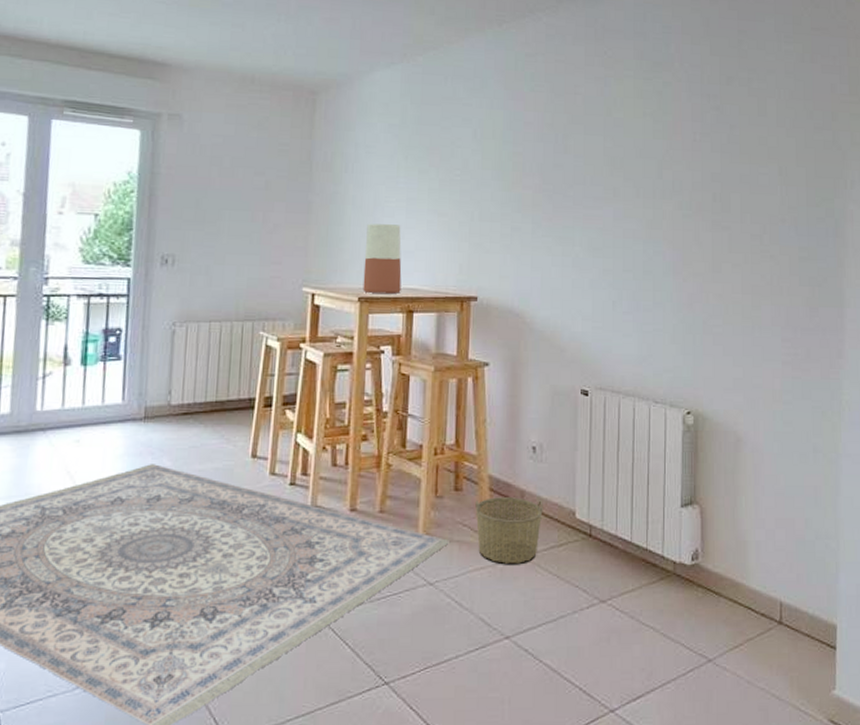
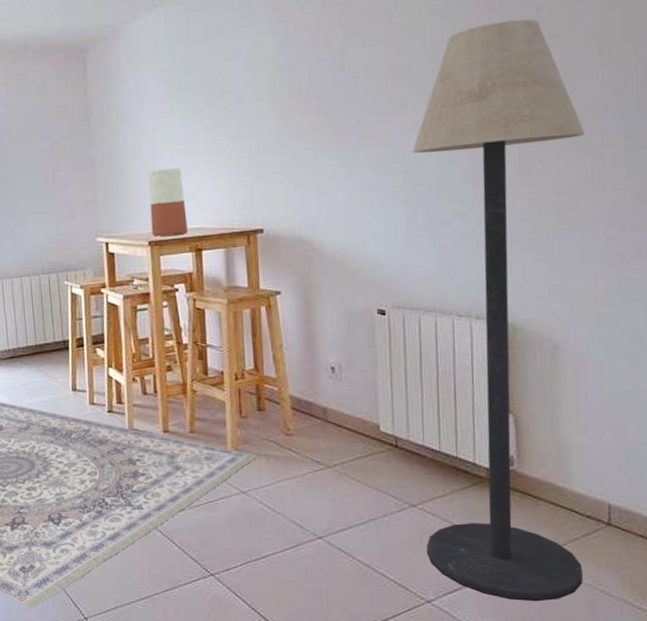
basket: present [475,497,543,565] -> none [279,414,347,475]
floor lamp: none [613,132,767,709] -> present [412,19,586,602]

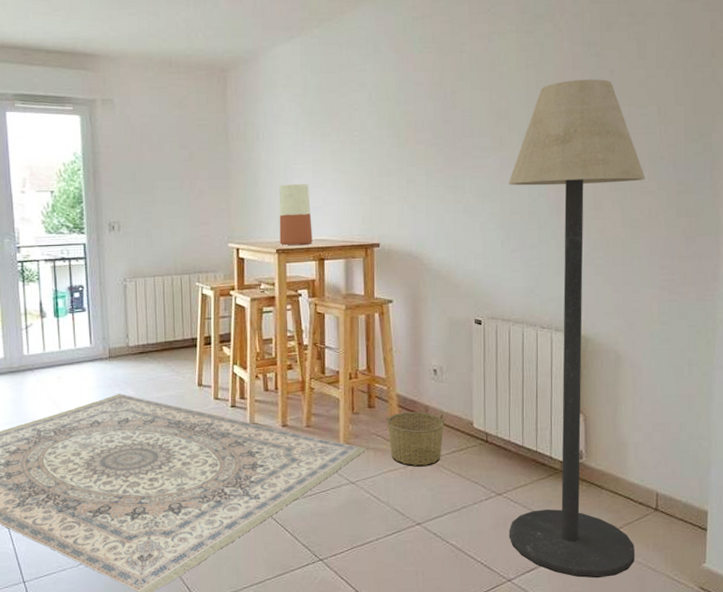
basket: none [279,414,347,475] -> present [387,412,445,467]

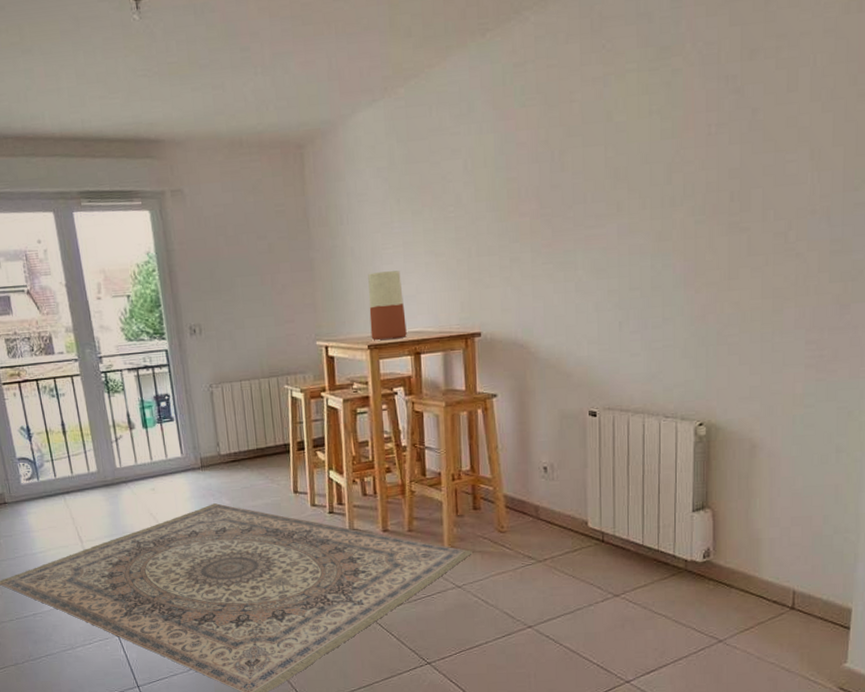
basket: present [387,412,445,467] -> none [493,512,557,569]
floor lamp: present [508,79,646,579] -> none [627,121,793,679]

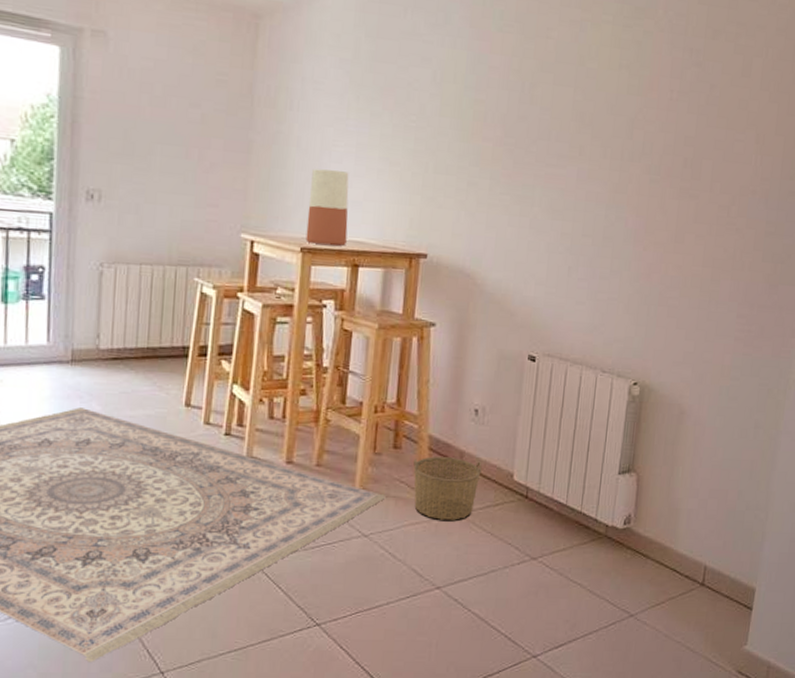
basket: none [493,512,557,569] -> present [413,456,482,522]

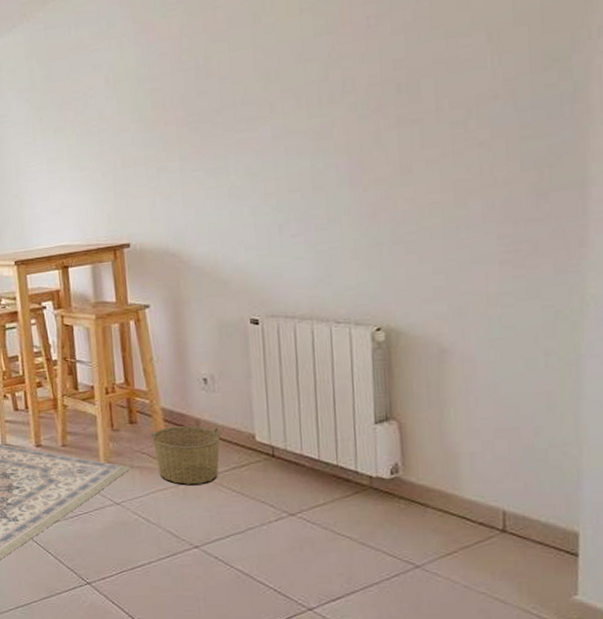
vase: present [305,168,349,246] -> none [12,187,54,257]

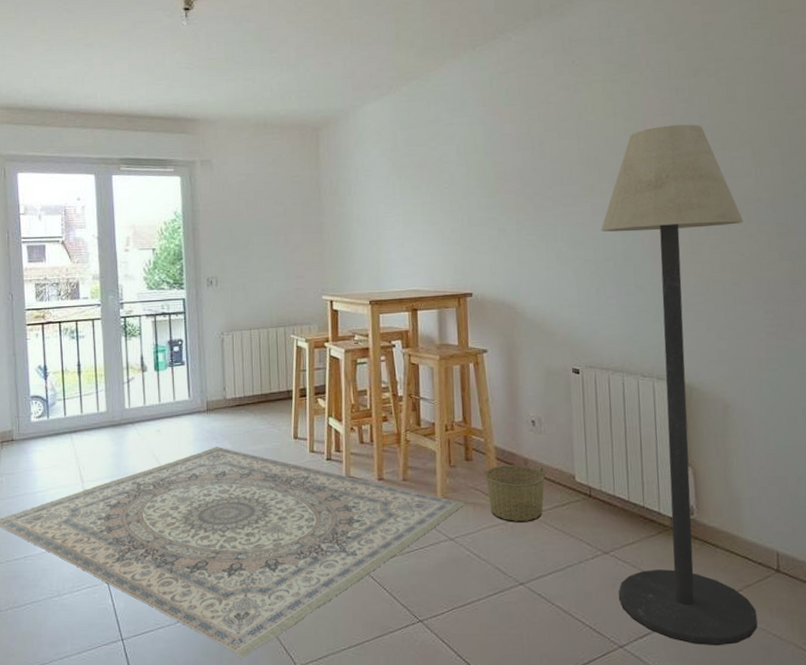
floor lamp: none [283,10,475,610] -> present [601,124,758,646]

